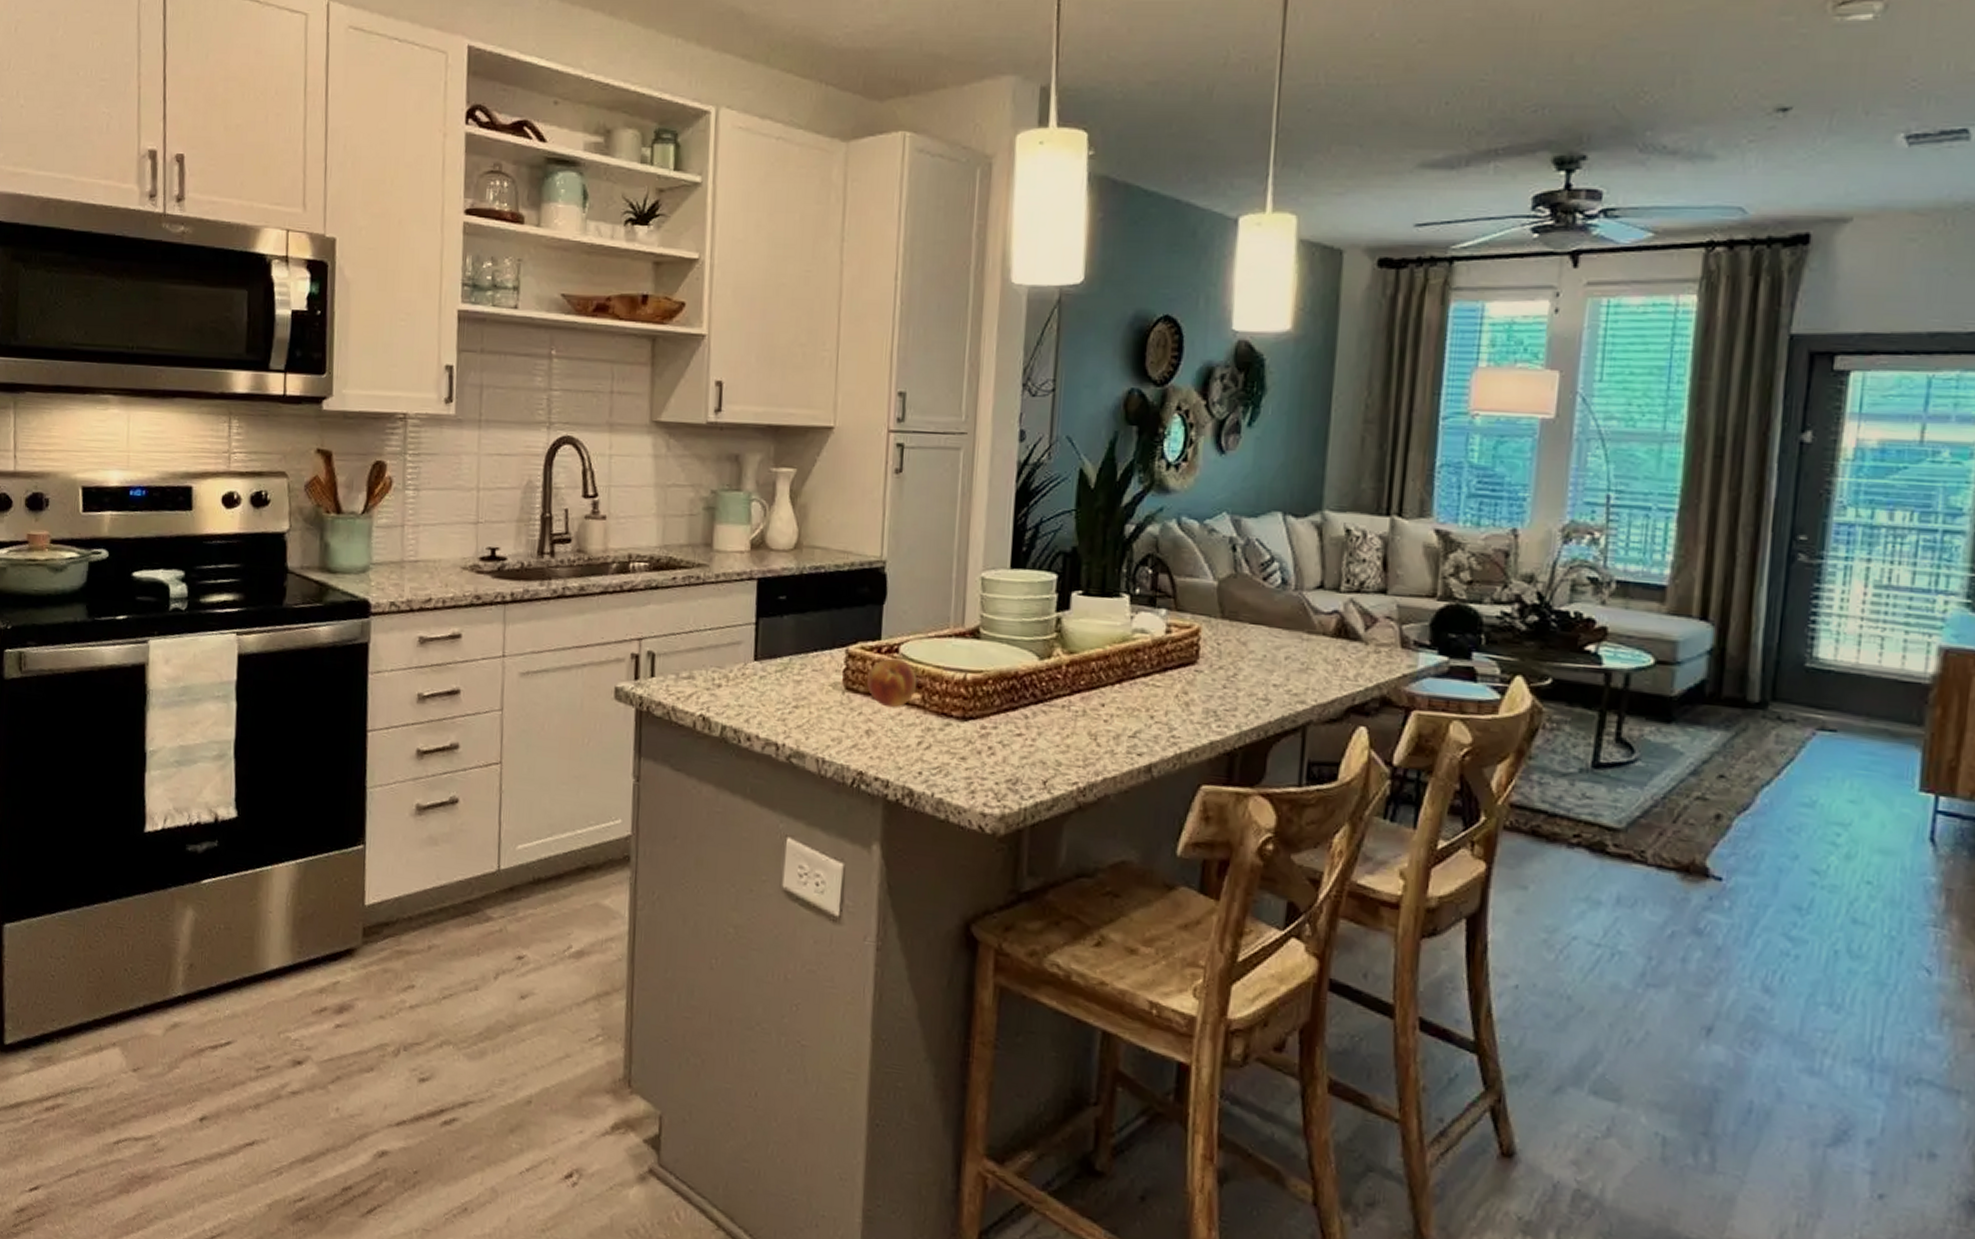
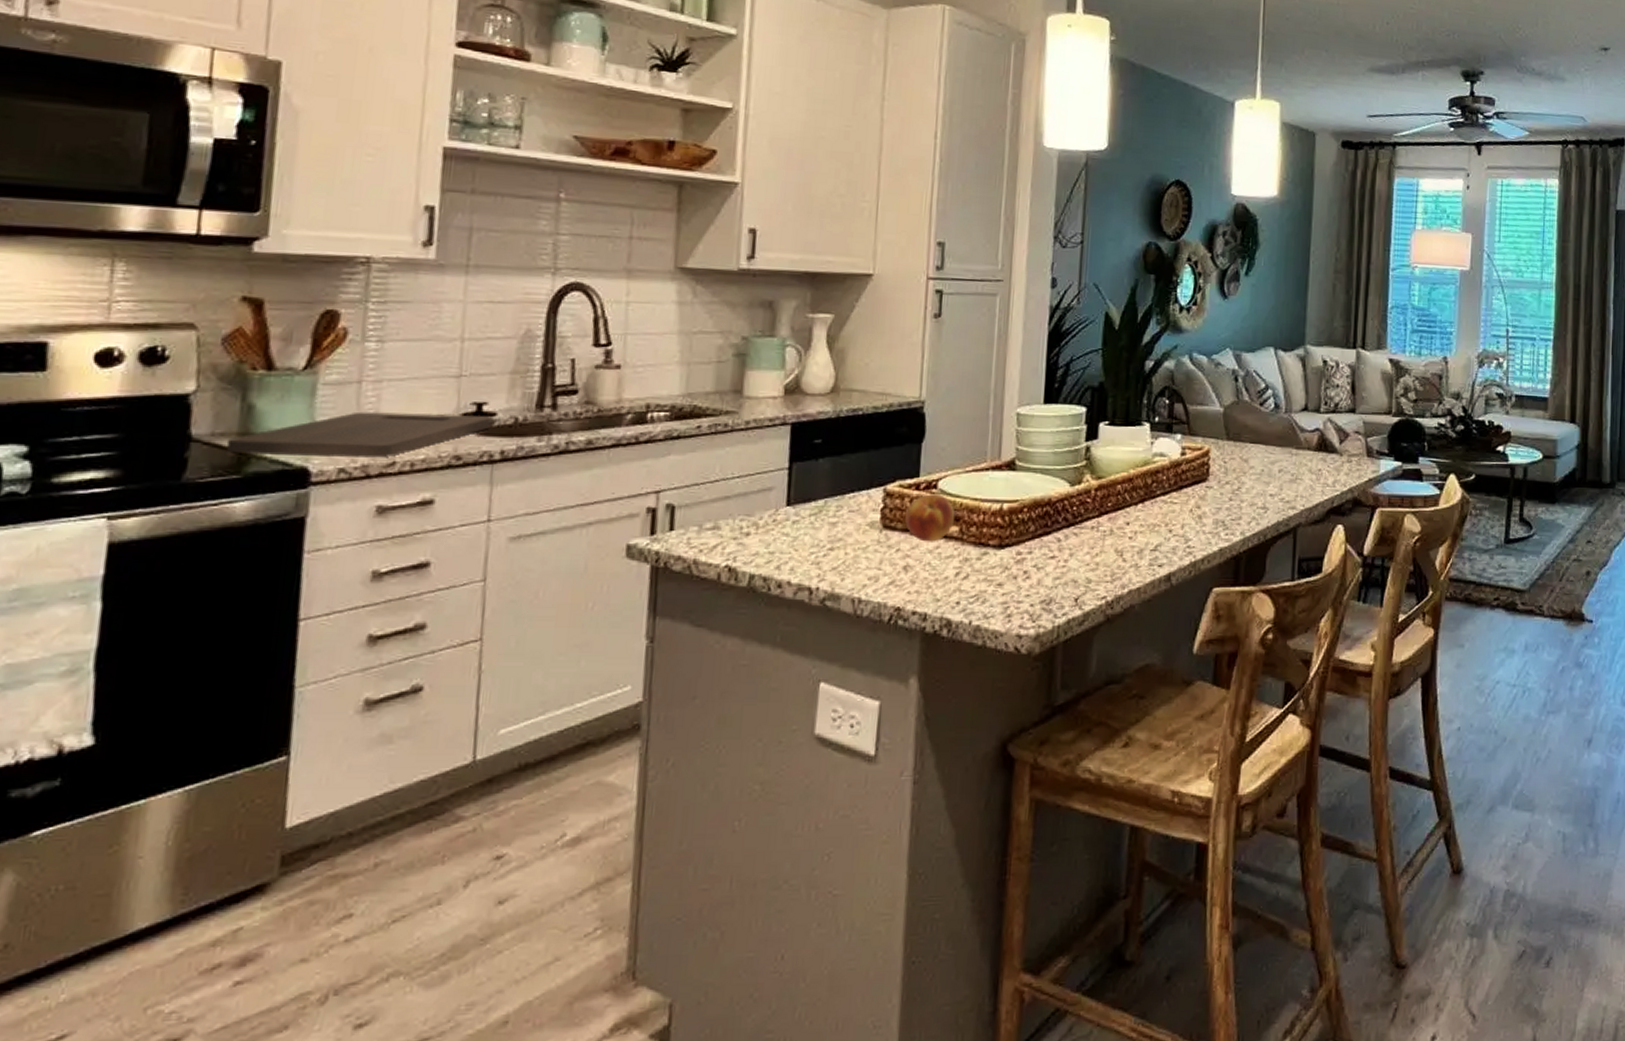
cutting board: none [311,552,503,594] -> present [226,411,492,458]

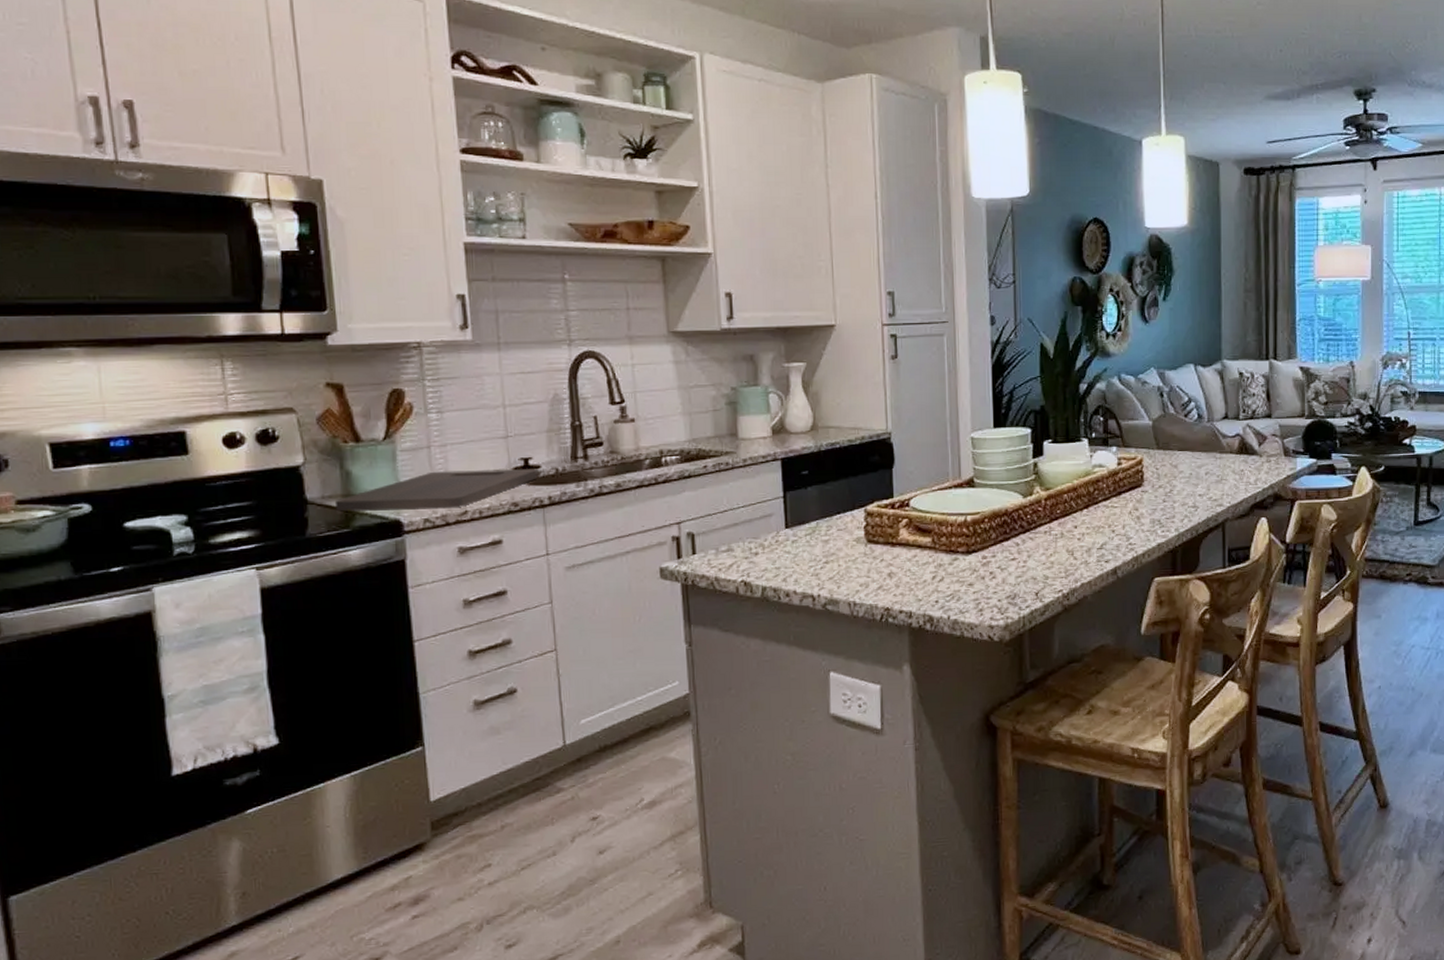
fruit: present [905,494,955,542] -> none [885,511,927,552]

